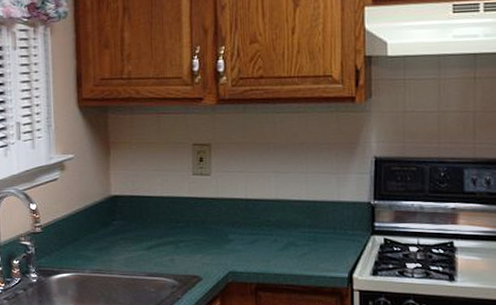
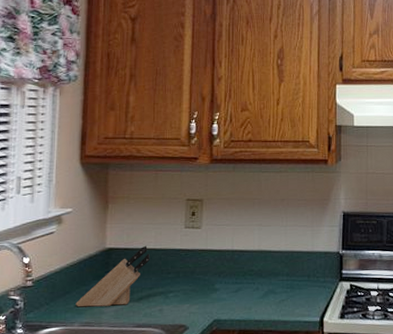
knife block: none [85,193,157,255] -> present [76,245,150,307]

